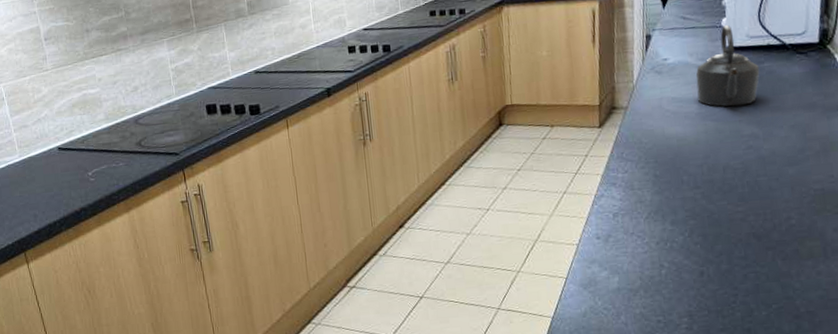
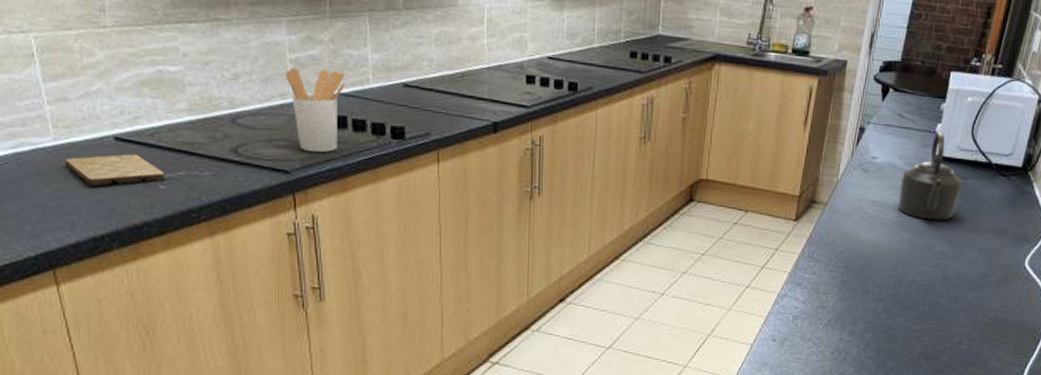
cutting board: none [27,158,94,187] -> present [64,153,166,187]
utensil holder: none [169,71,213,136] -> present [285,68,345,153]

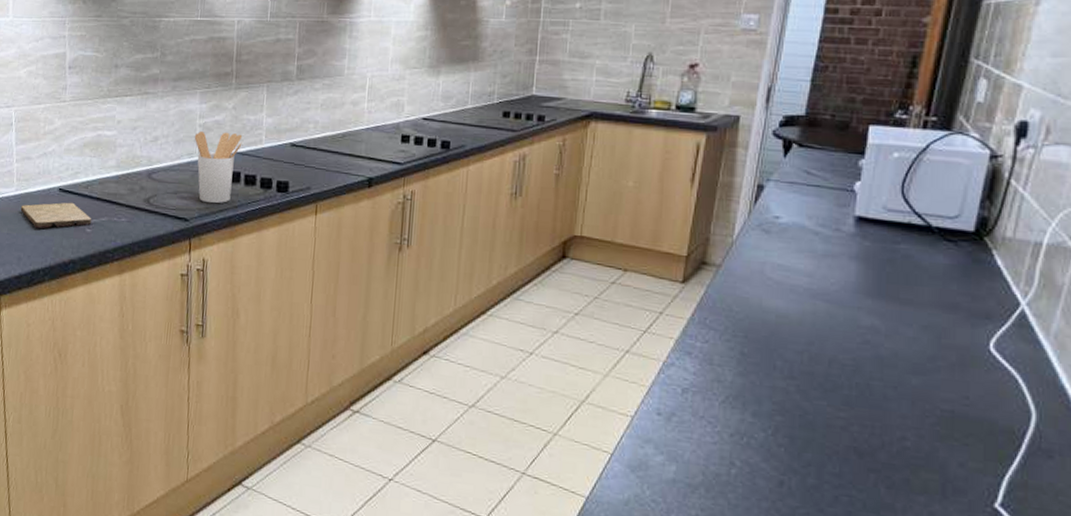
kettle: present [899,132,963,221] -> none [810,190,894,290]

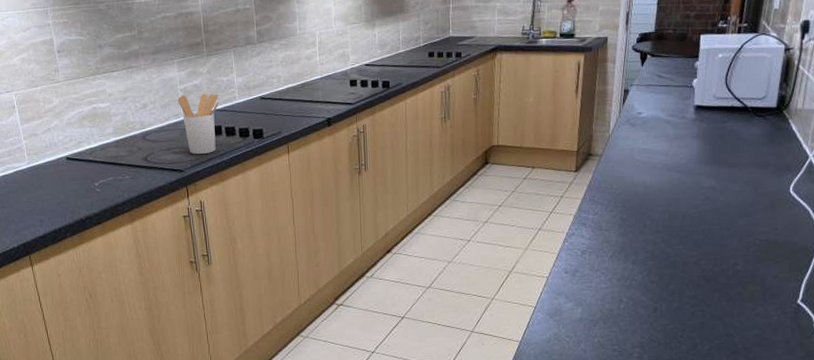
cutting board: present [20,202,92,229] -> none [35,168,100,194]

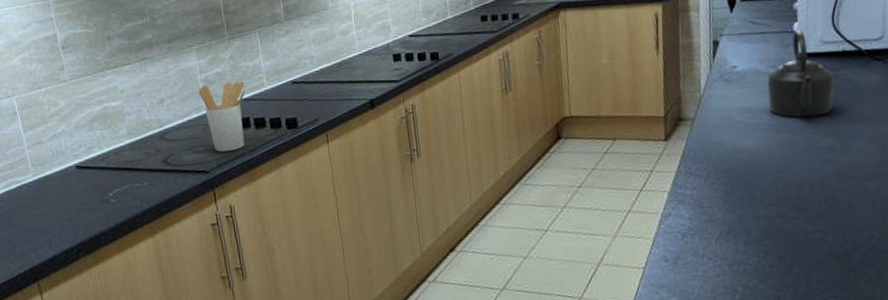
kettle: none [665,86,723,161] -> present [767,30,836,118]

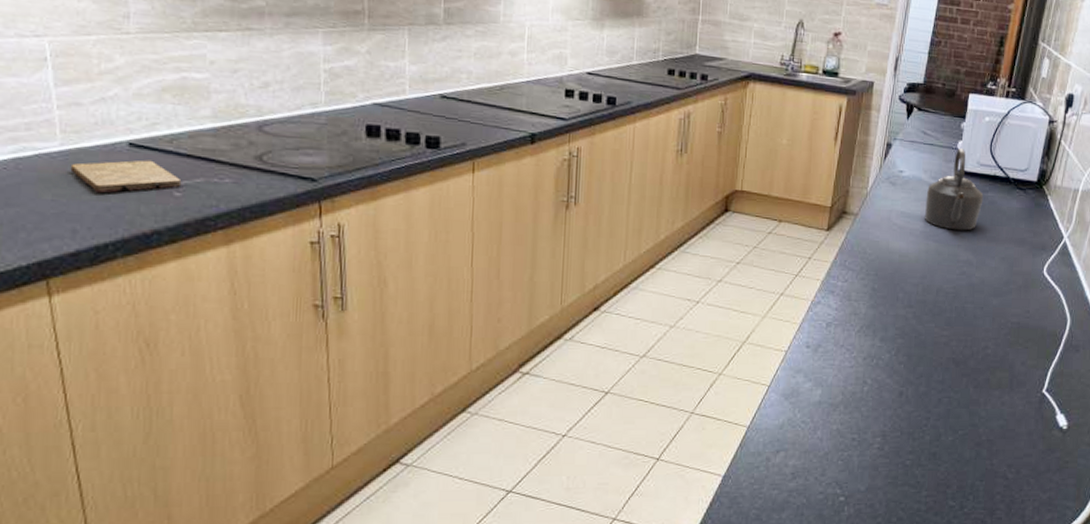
cutting board: none [41,177,115,209] -> present [70,160,182,194]
utensil holder: present [198,81,246,152] -> none [318,78,381,161]

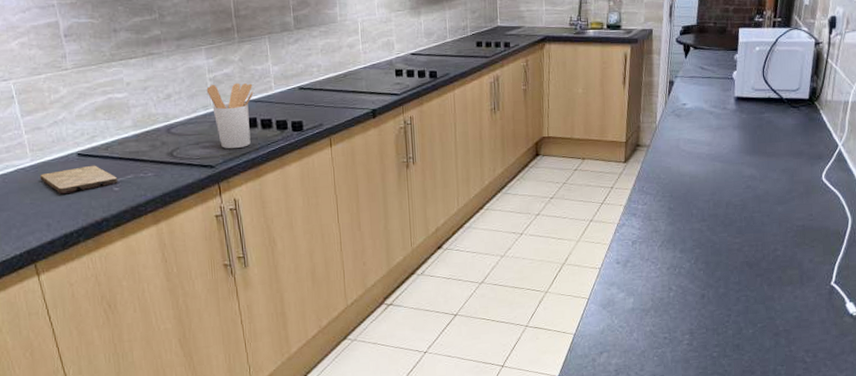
utensil holder: none [318,78,381,161] -> present [206,83,254,149]
kettle: present [925,148,984,231] -> none [708,78,761,150]

